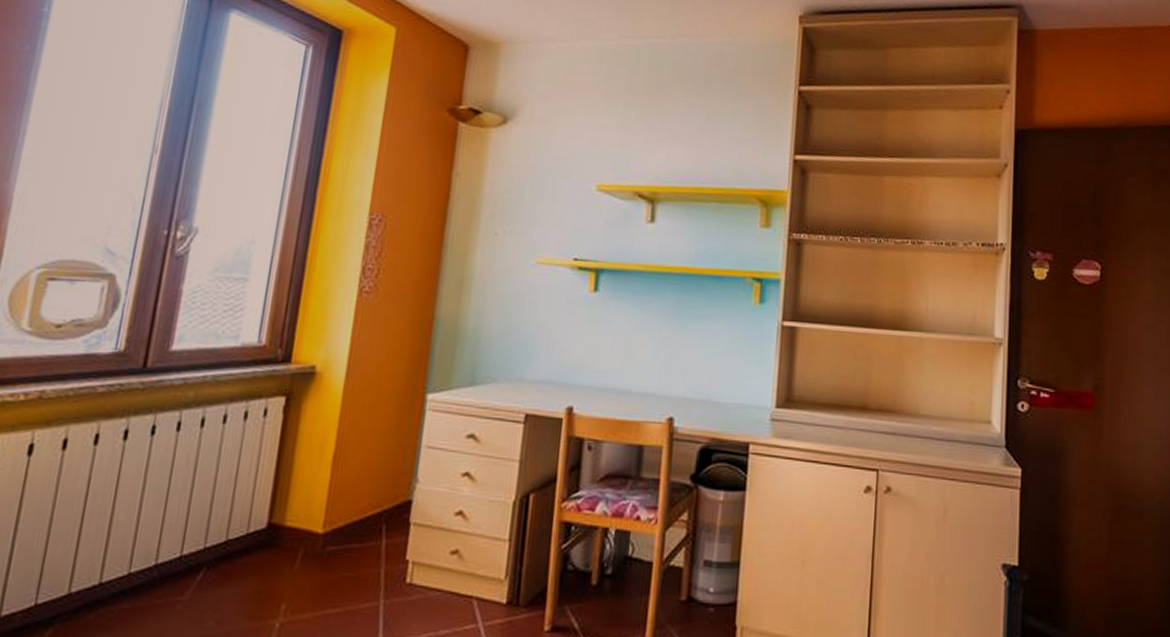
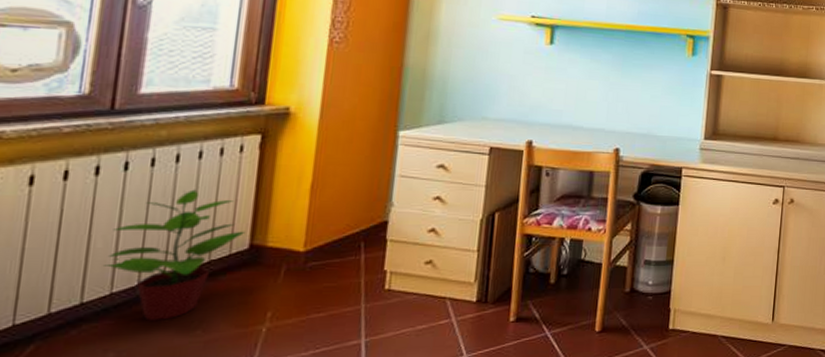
potted plant: none [123,457,265,608] -> present [102,189,246,321]

